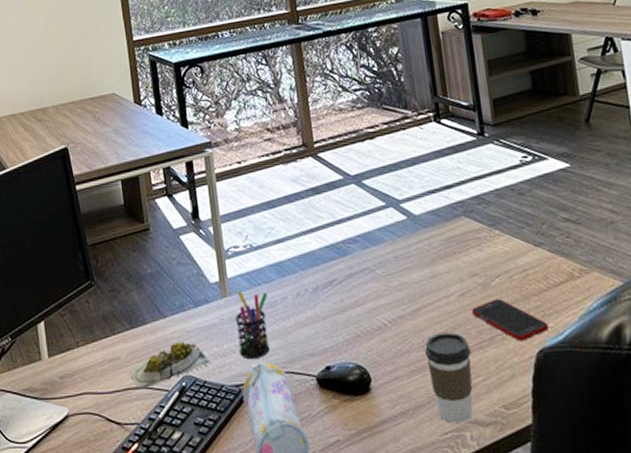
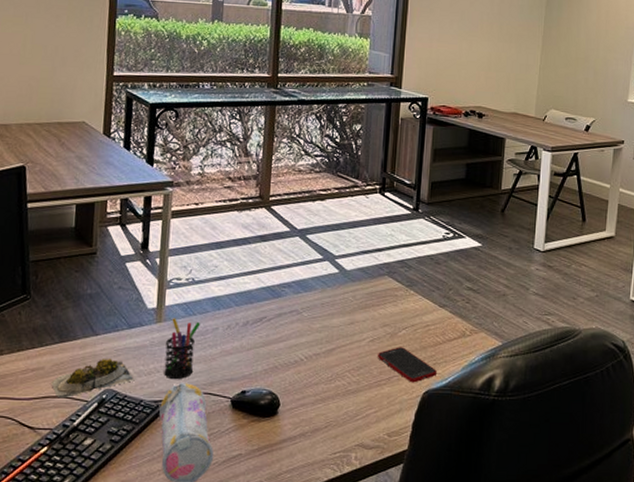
coffee cup: present [424,332,473,423] -> none [330,370,370,445]

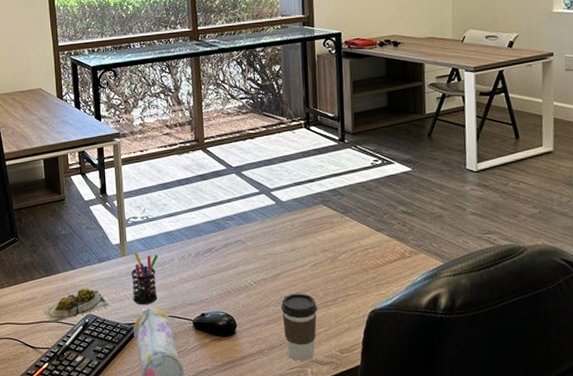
coffee cup: none [330,370,370,445] -> present [280,293,317,361]
cell phone: present [377,347,438,383] -> none [320,270,381,303]

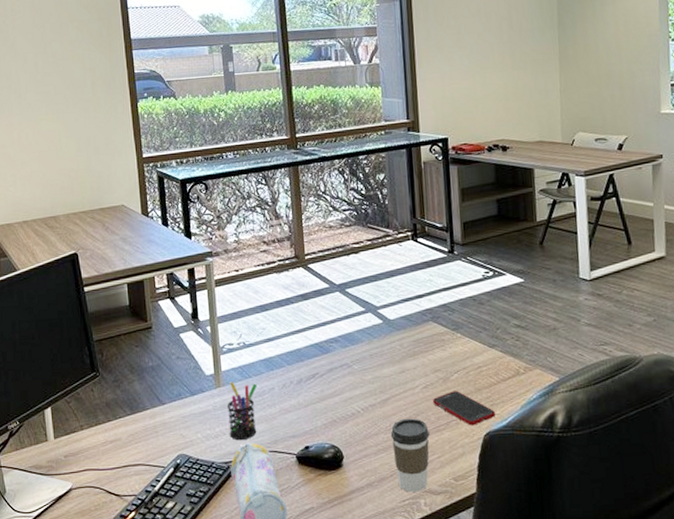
succulent plant: present [44,288,109,323] -> none [129,425,203,466]
cell phone: none [320,270,381,303] -> present [432,391,496,426]

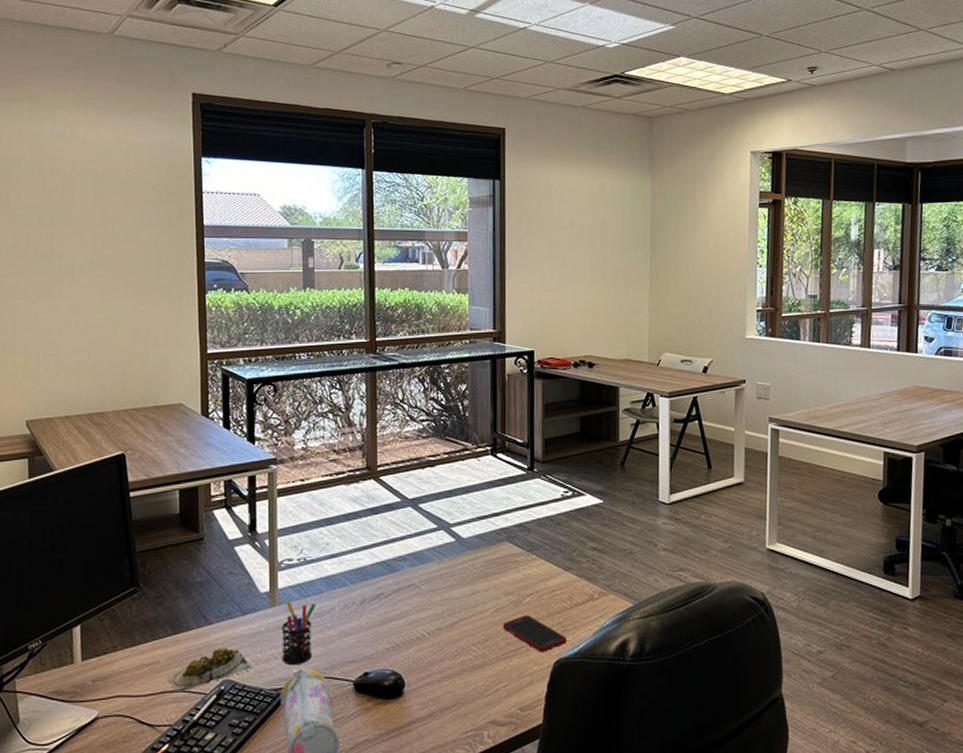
succulent plant: none [129,425,203,466] -> present [167,647,251,693]
coffee cup: present [390,418,430,492] -> none [456,643,497,723]

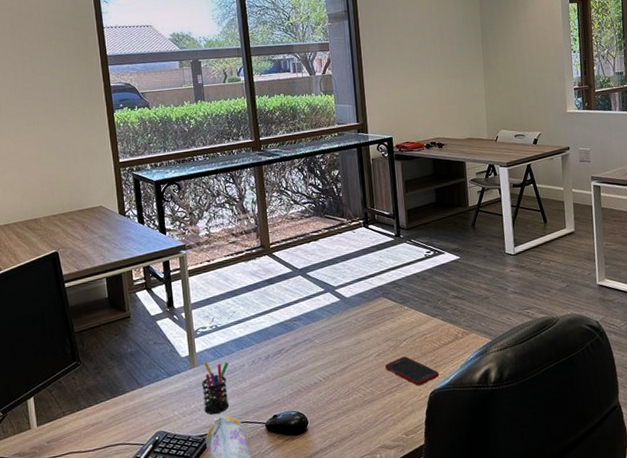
succulent plant: present [167,647,251,693] -> none [110,404,180,446]

